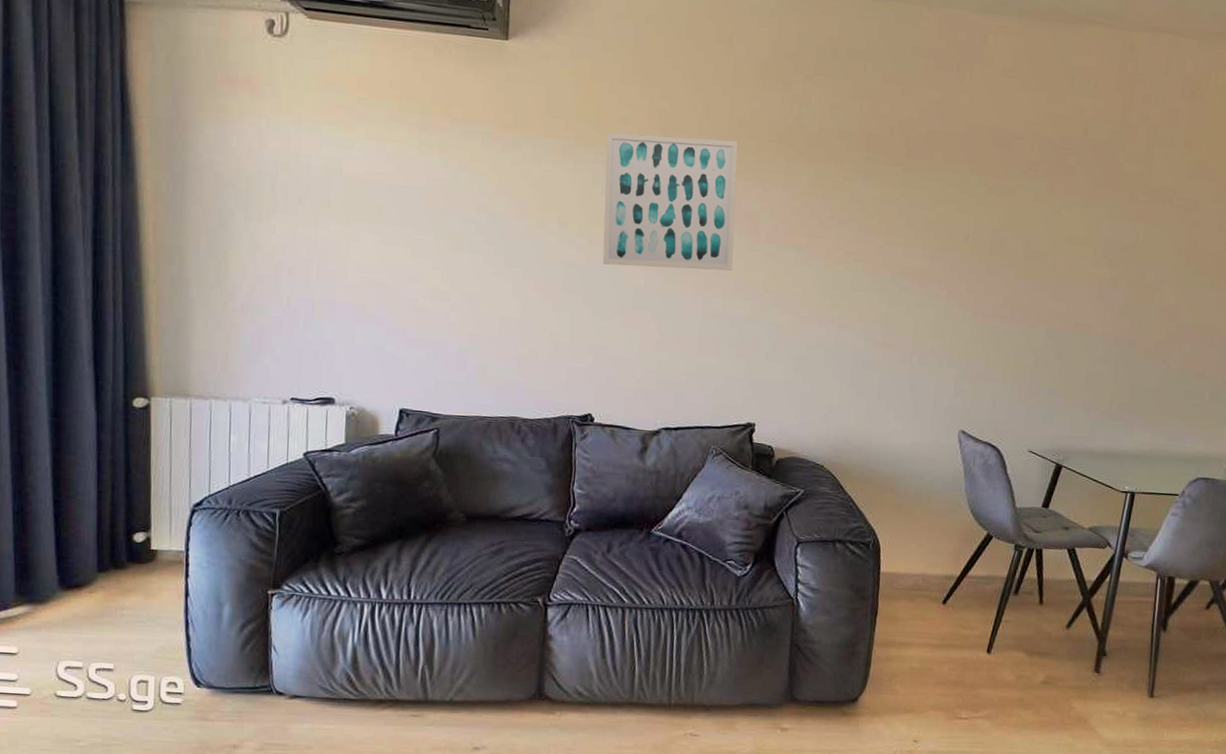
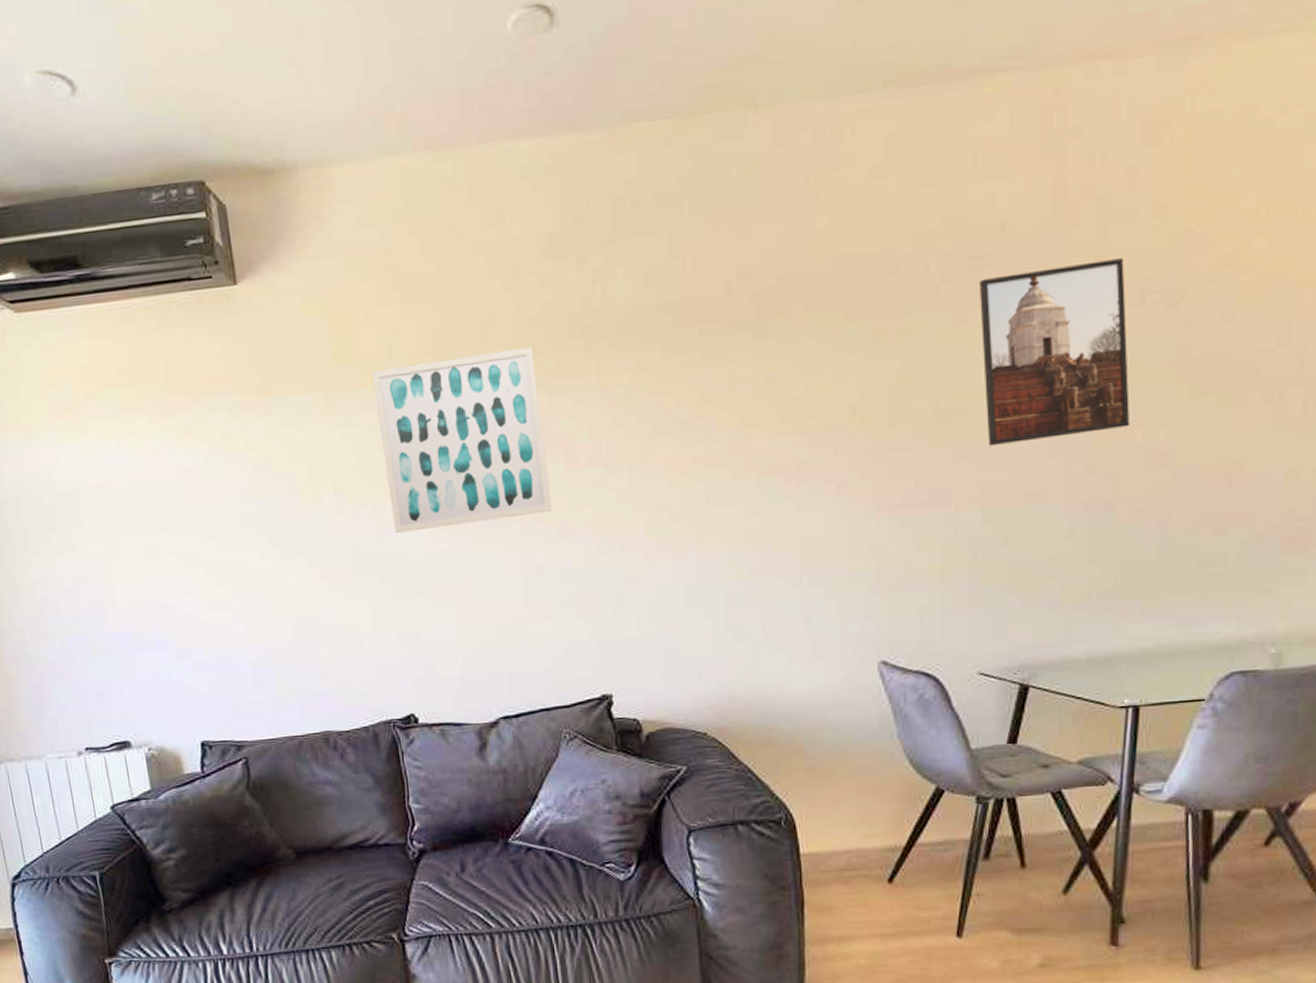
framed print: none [1057,164,1162,290] -> present [980,258,1131,447]

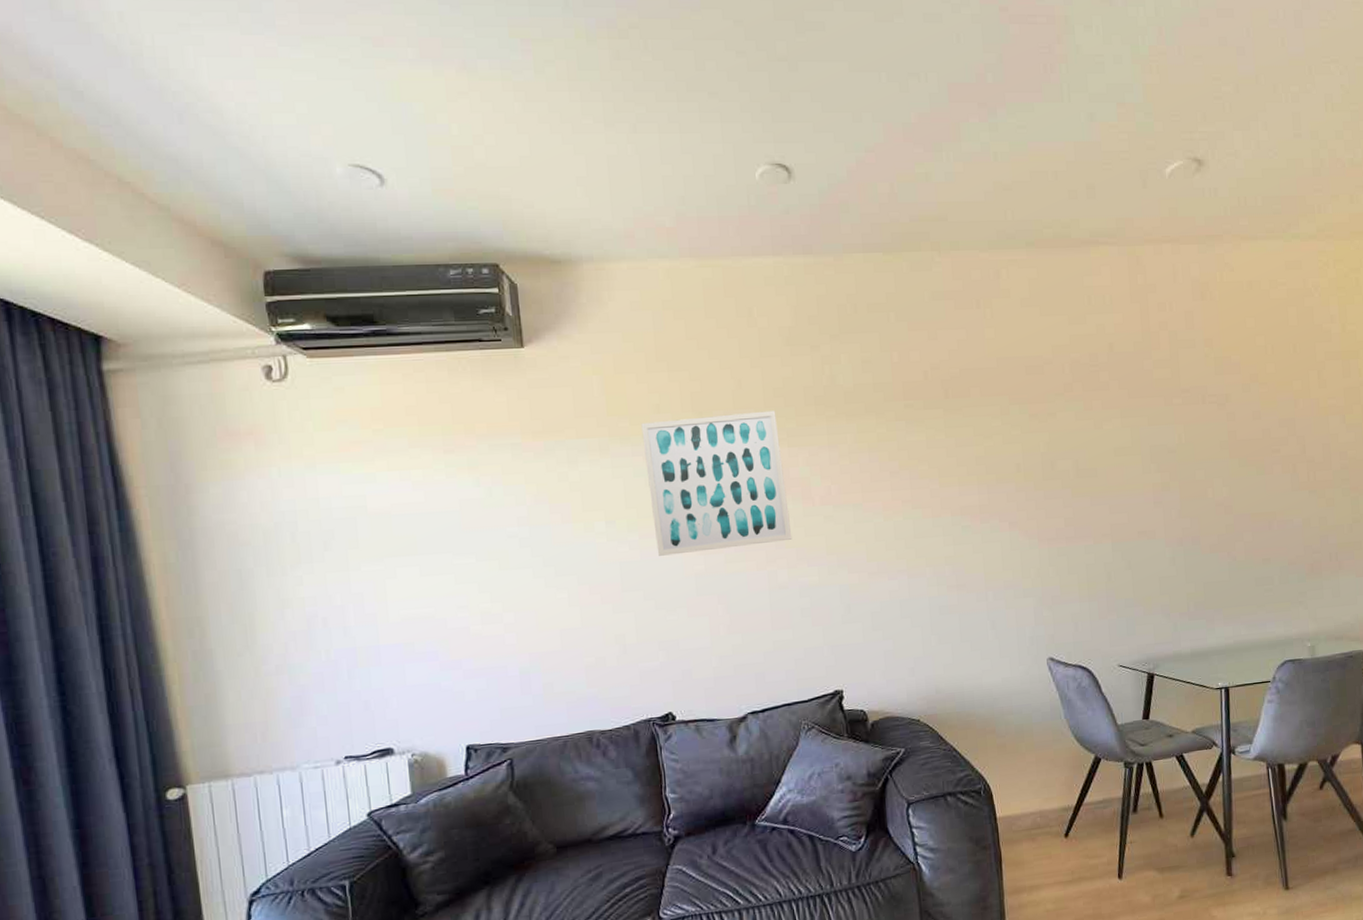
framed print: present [980,258,1131,447] -> none [1099,372,1204,497]

